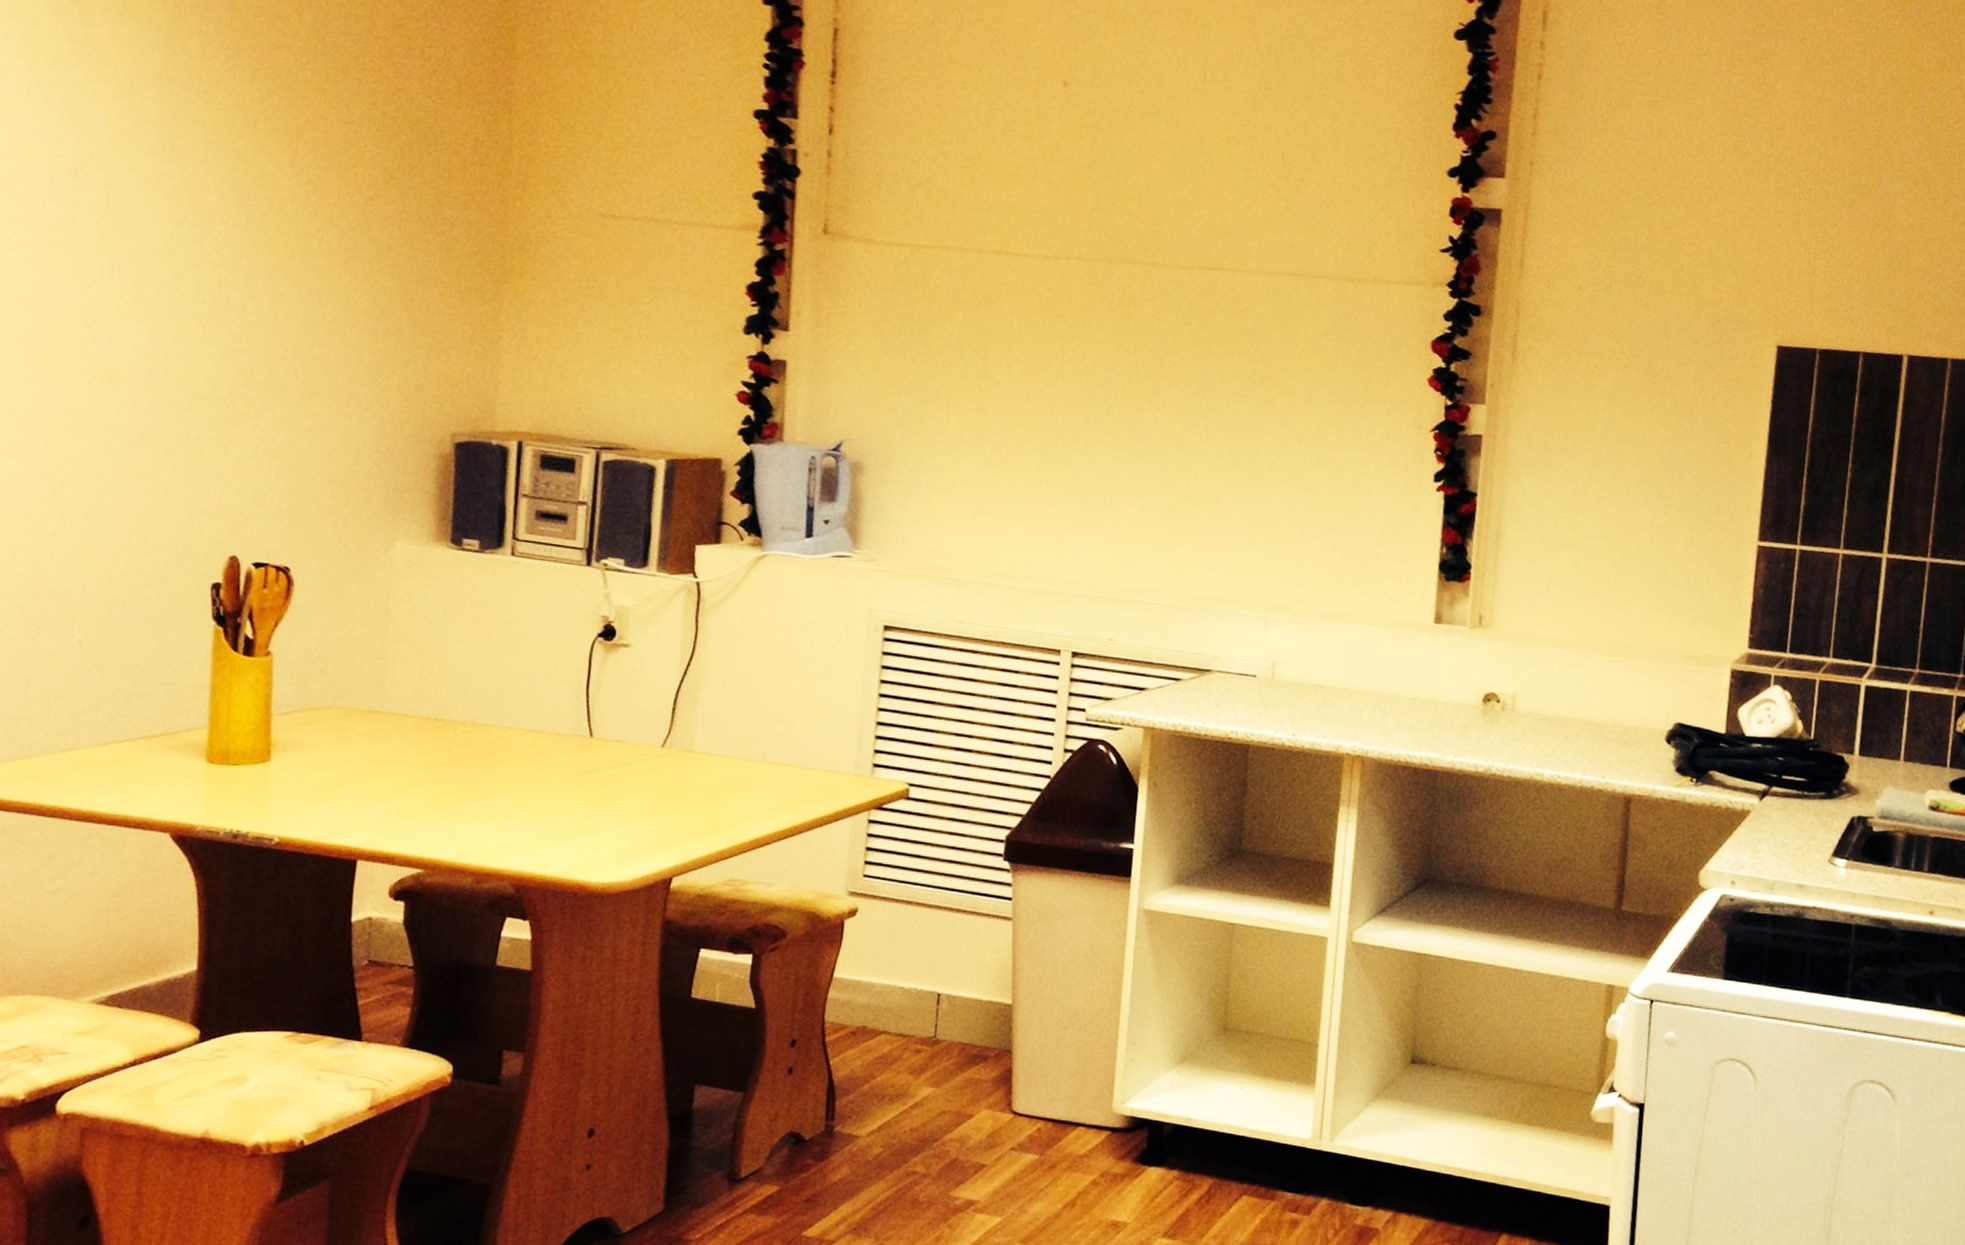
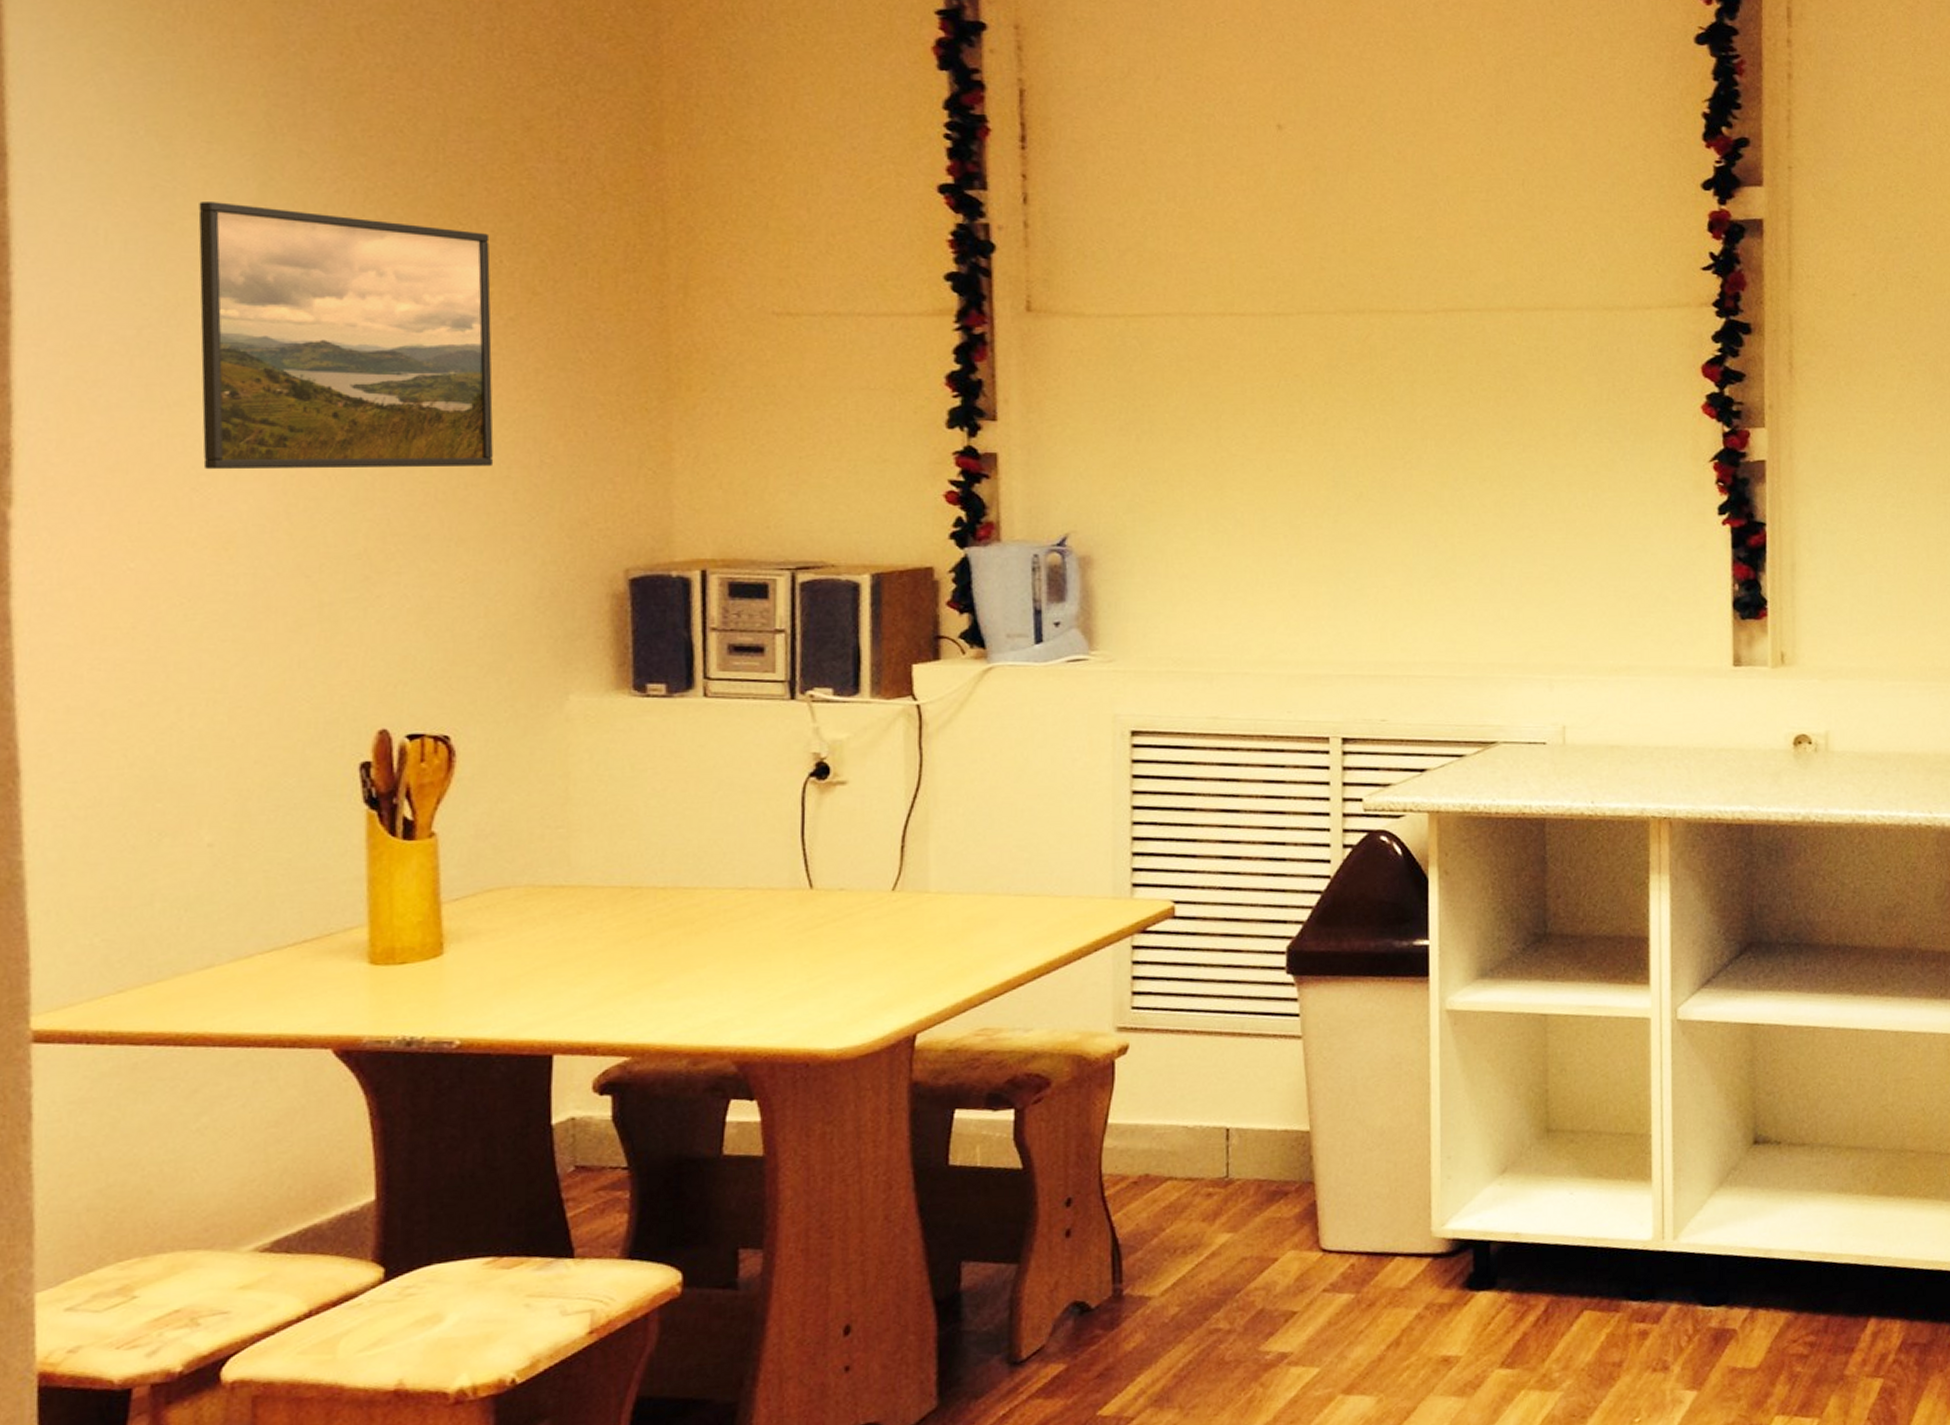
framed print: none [97,68,358,330] -> present [198,202,494,470]

